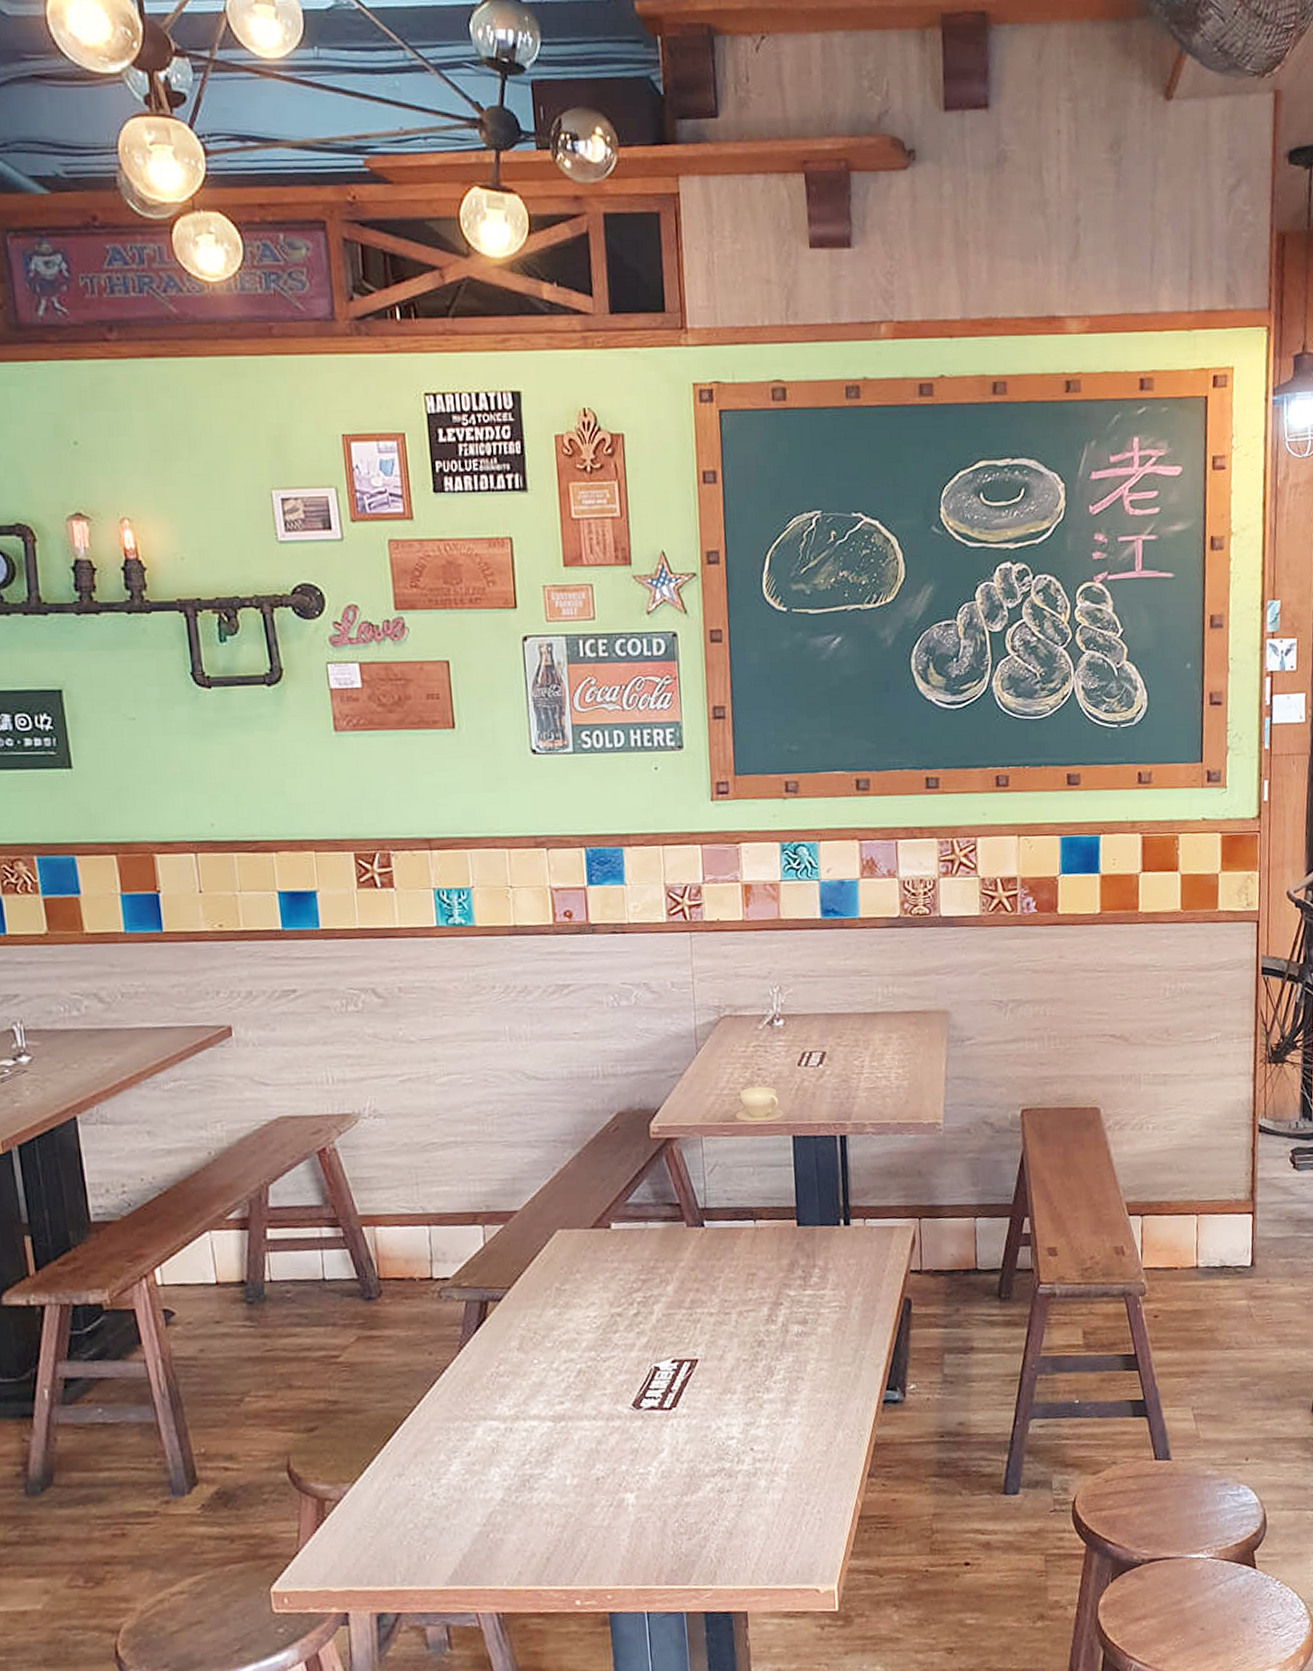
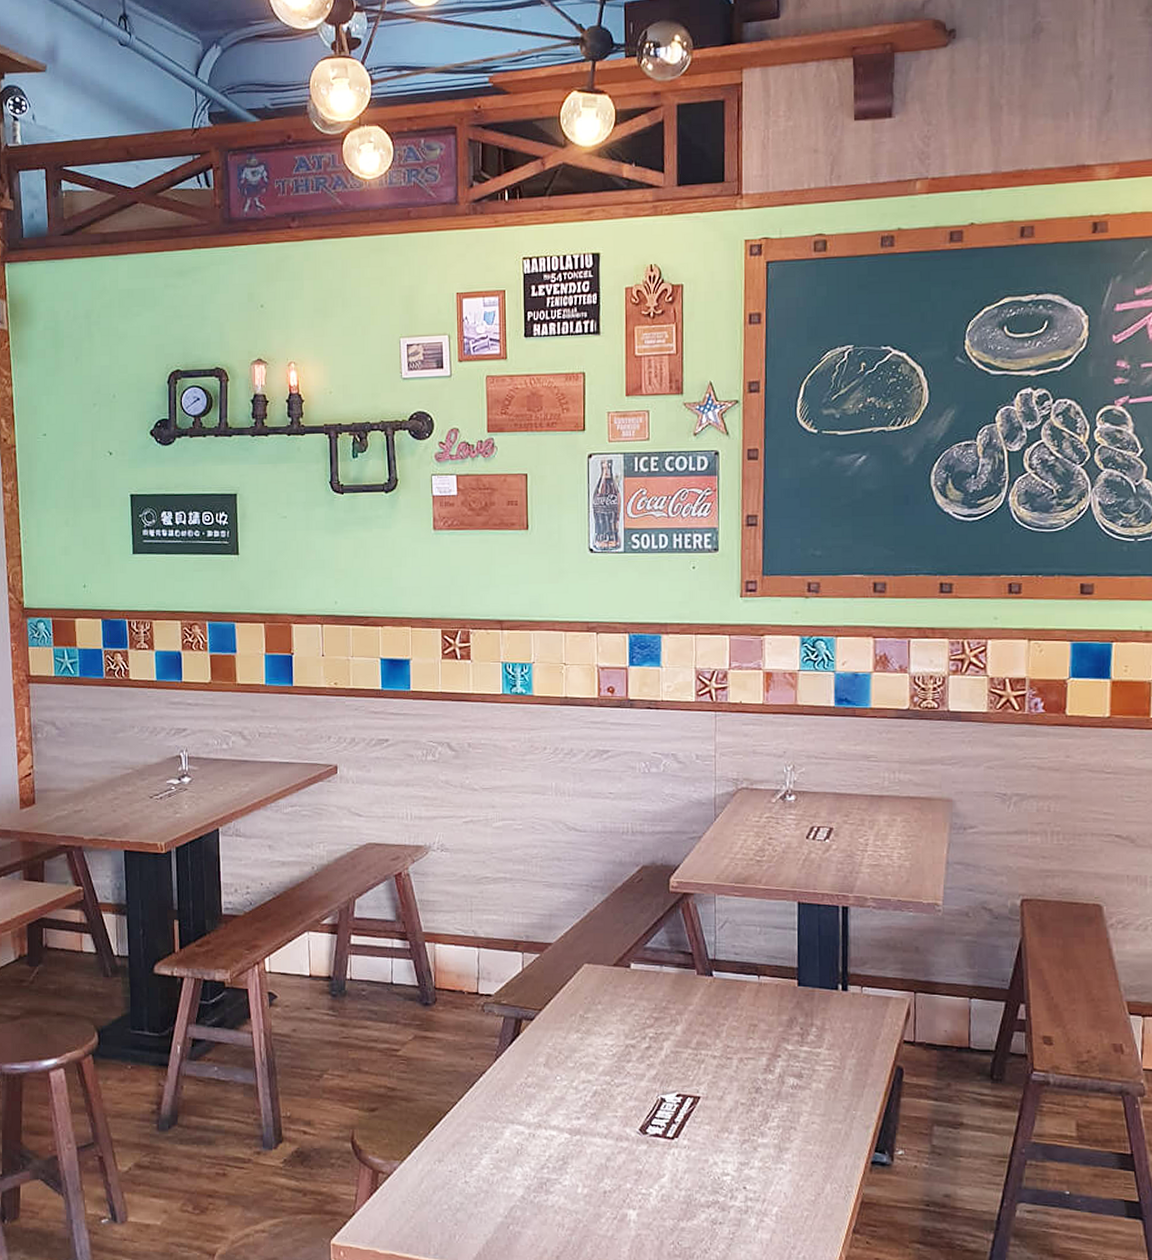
teacup: present [736,1086,784,1123] -> none [747,854,791,886]

